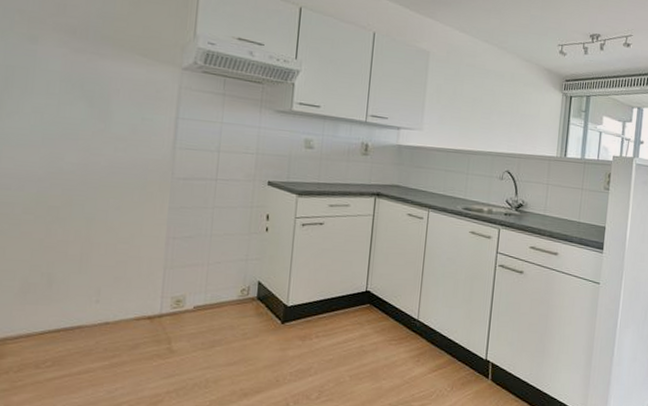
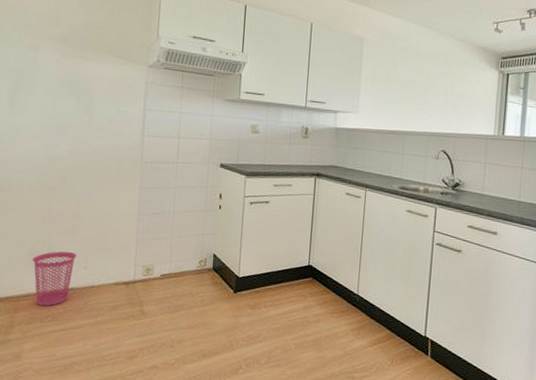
waste basket: none [25,282,86,349] -> present [32,251,77,306]

